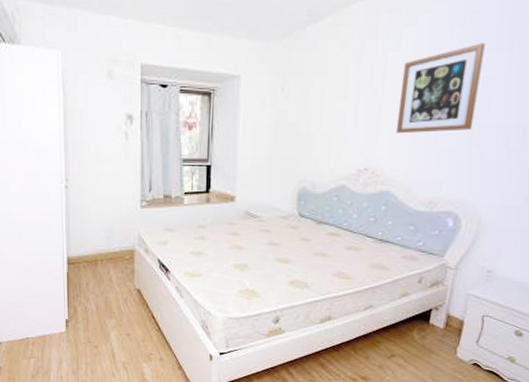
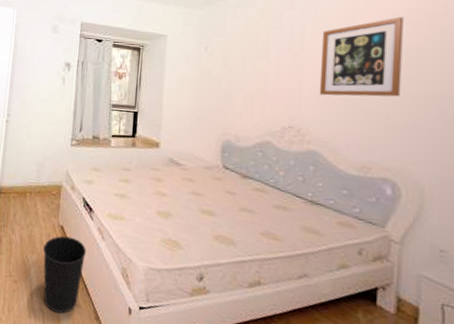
wastebasket: none [121,298,165,369] -> present [43,235,86,314]

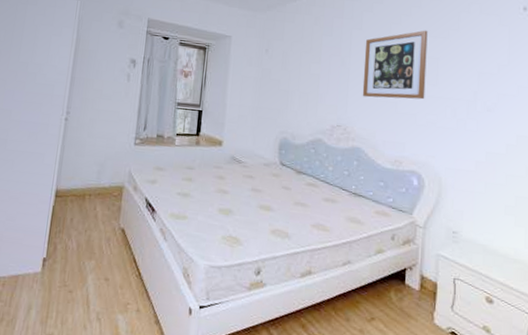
wastebasket: present [43,235,86,314] -> none [101,239,148,321]

